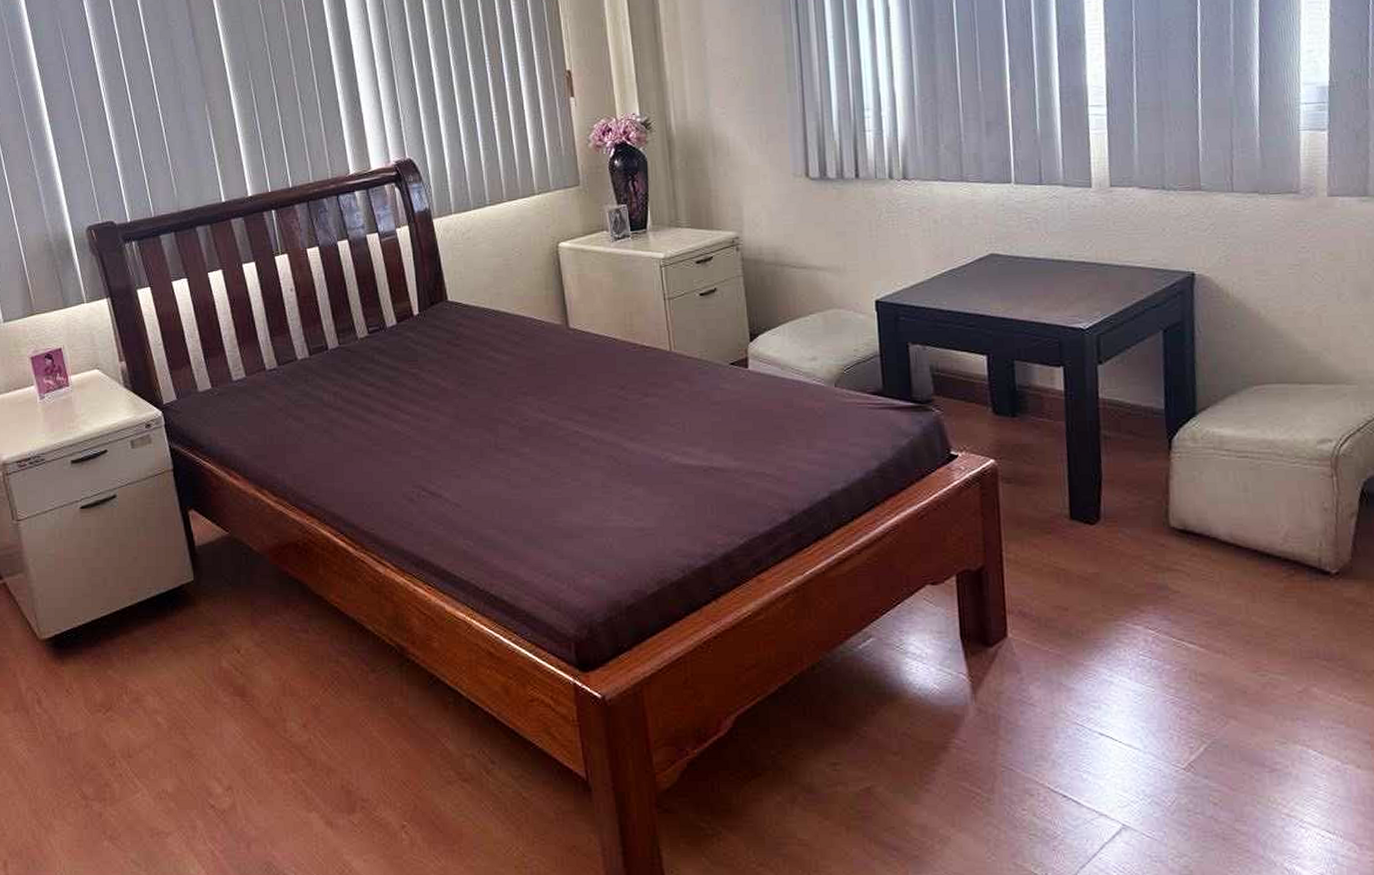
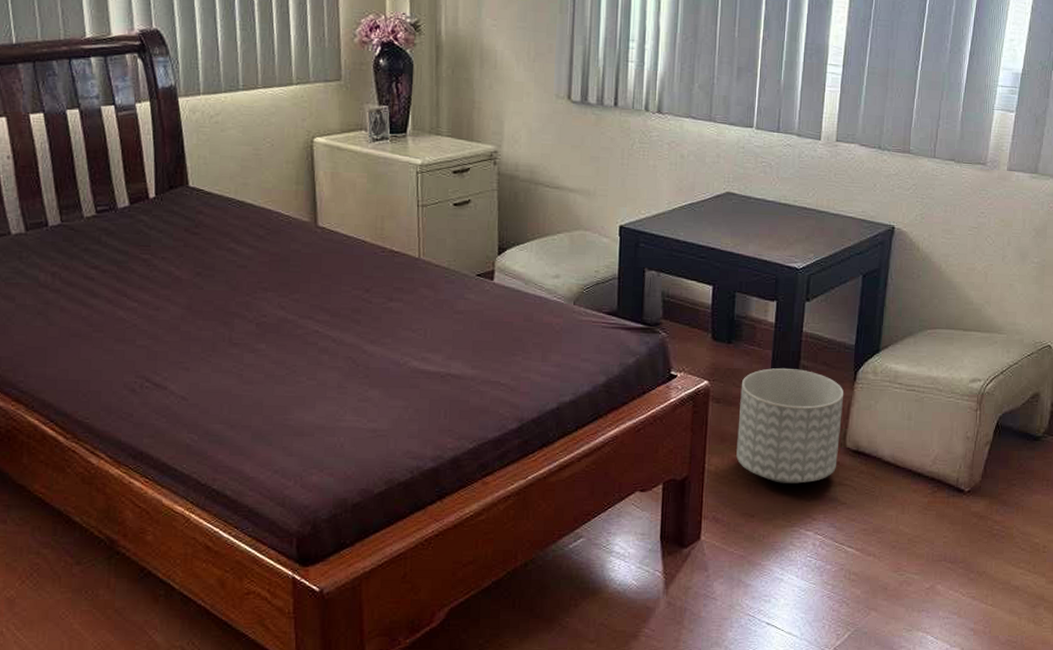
planter: none [1033,440,1162,571] -> present [736,368,844,484]

